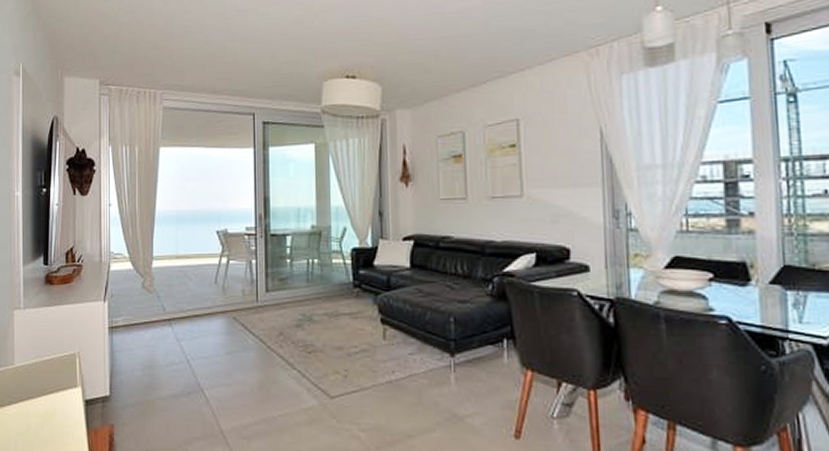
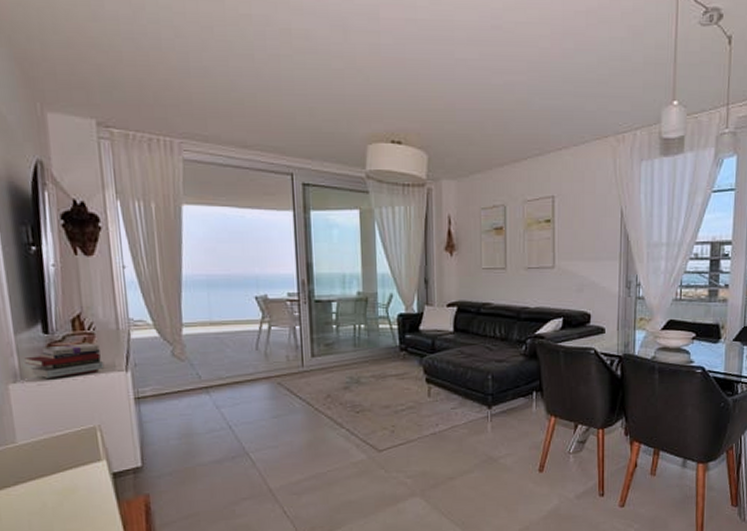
books: none [28,274,87,307] -> present [24,343,105,380]

